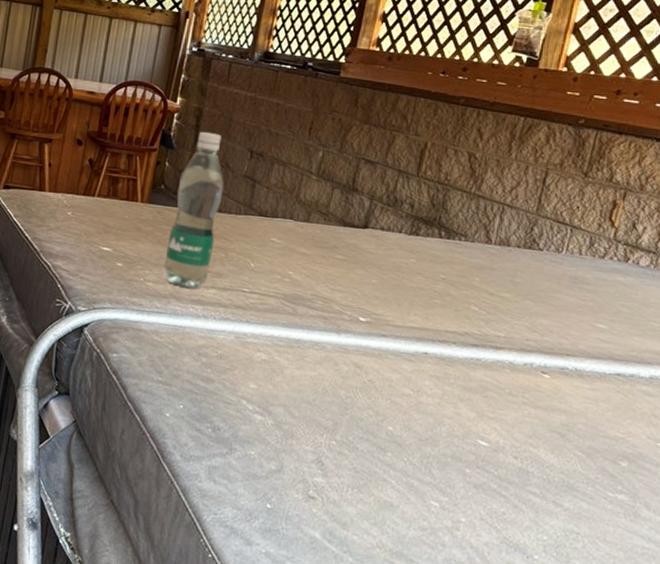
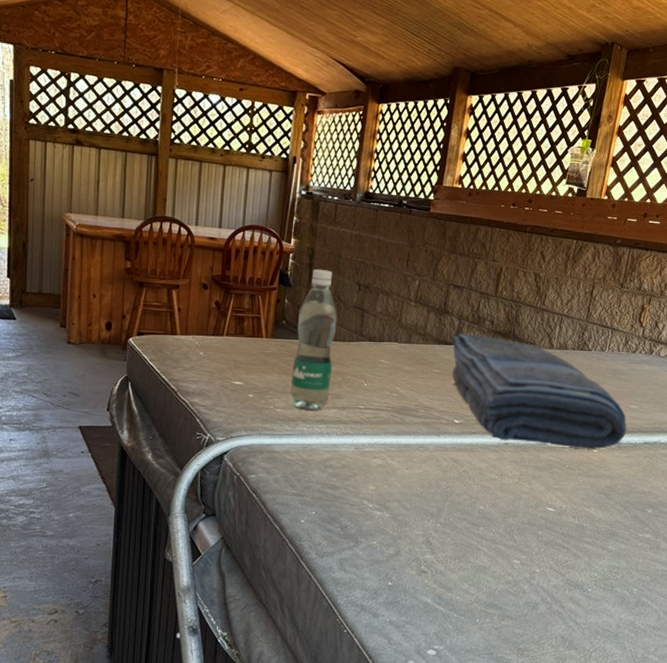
towel: none [358,216,592,375] -> present [452,333,627,449]

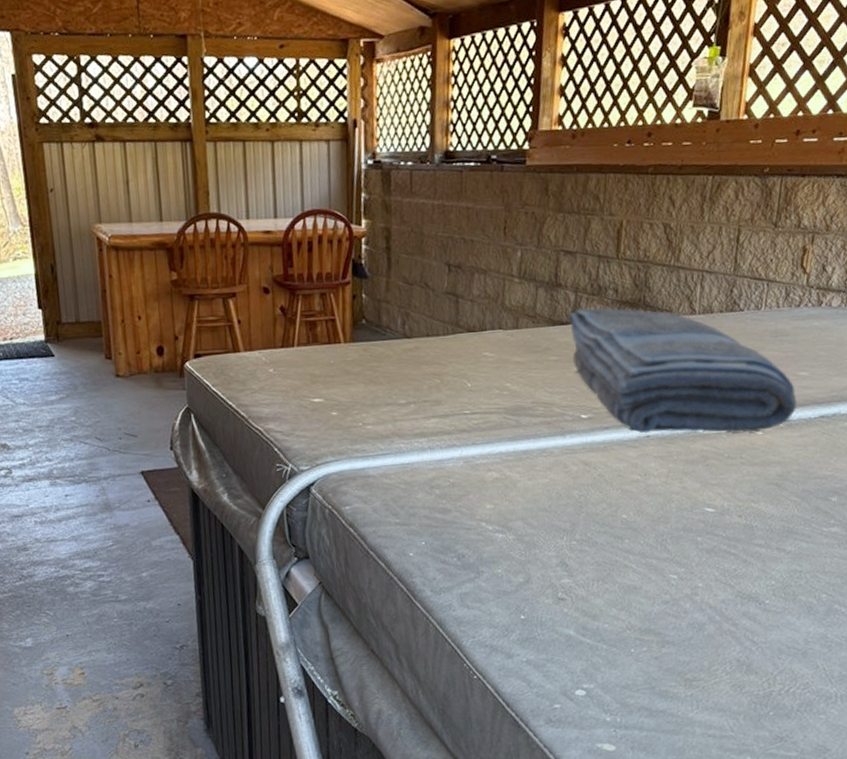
bottle: present [290,269,338,411] -> none [379,252,428,423]

